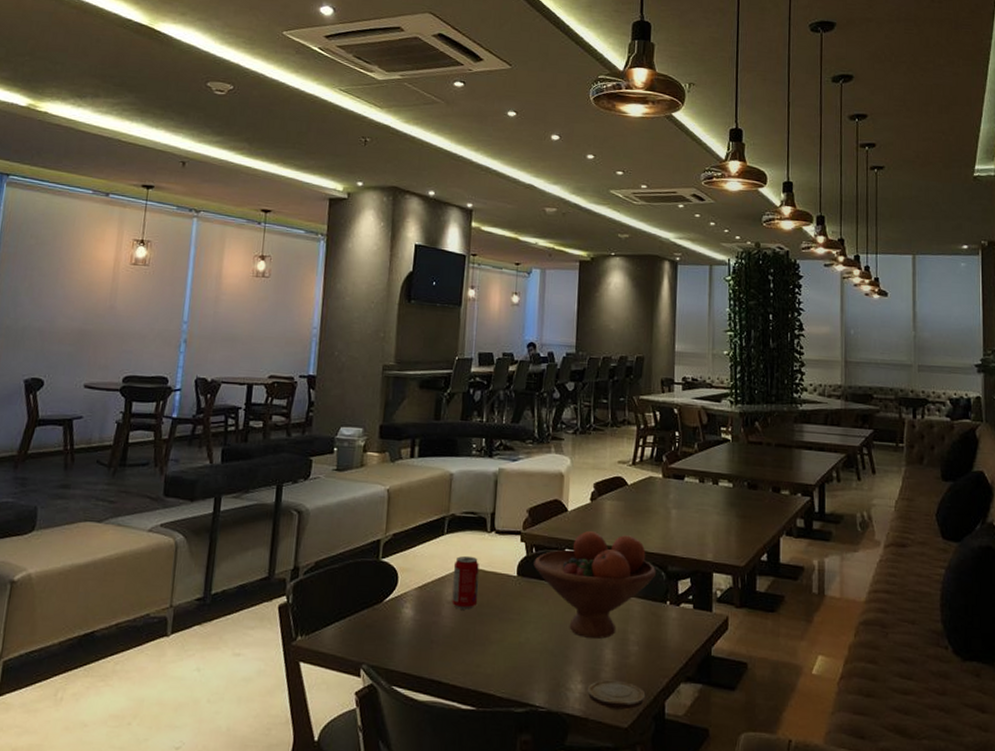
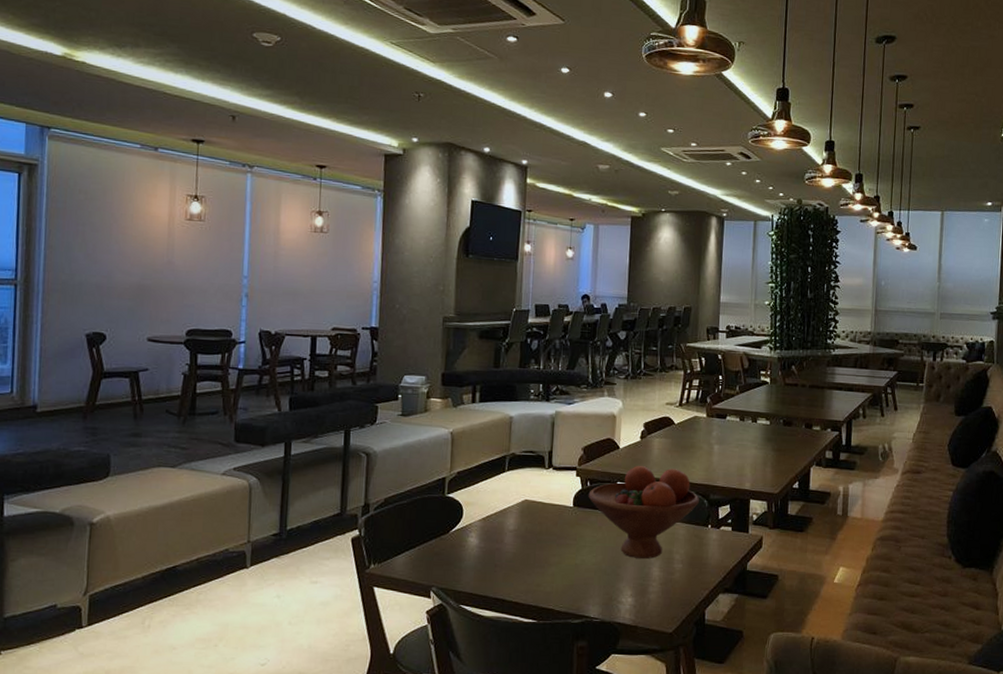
beverage can: present [452,555,479,610] -> none [513,490,538,537]
wood slice: present [587,680,646,711] -> none [636,593,688,619]

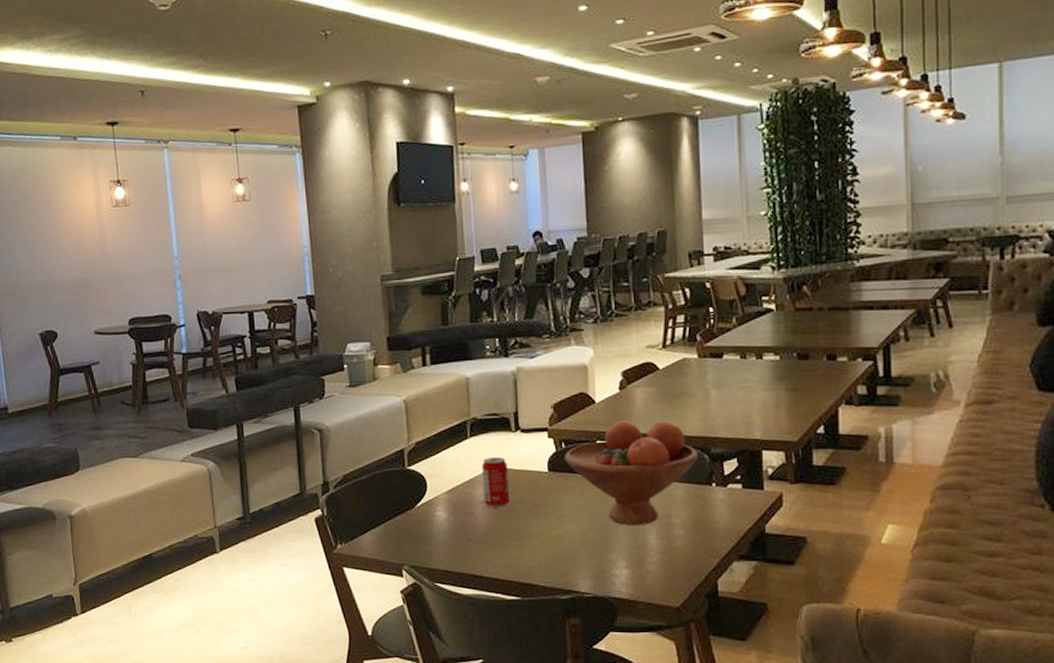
beverage can: none [513,490,538,537] -> present [482,456,511,508]

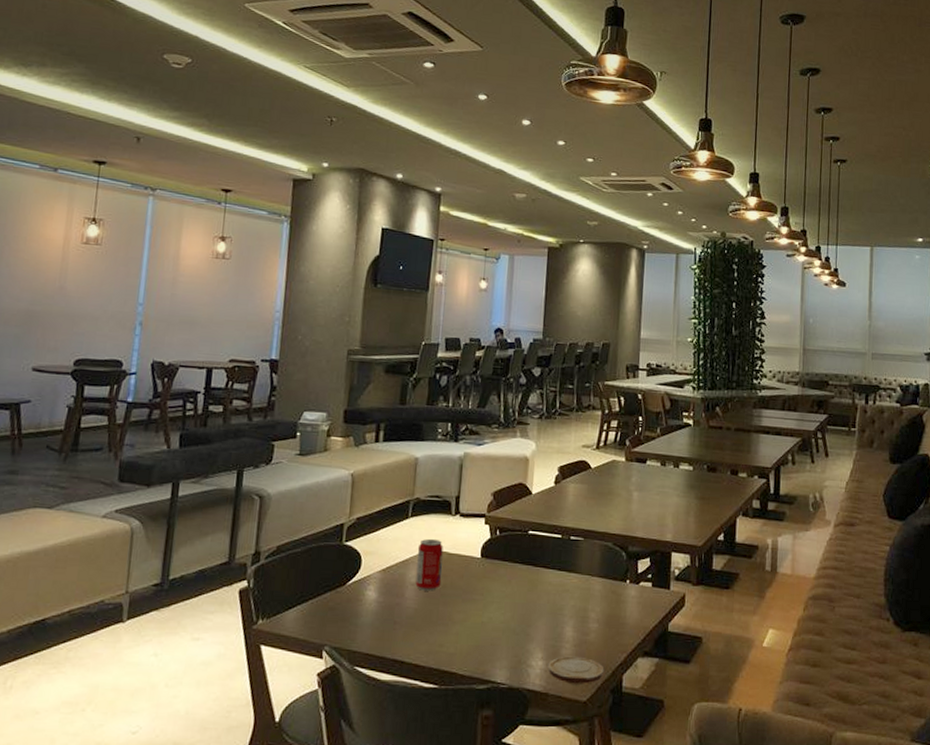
fruit bowl: present [564,420,699,525] -> none [497,512,618,617]
wood slice: none [633,563,696,592] -> present [547,656,604,686]

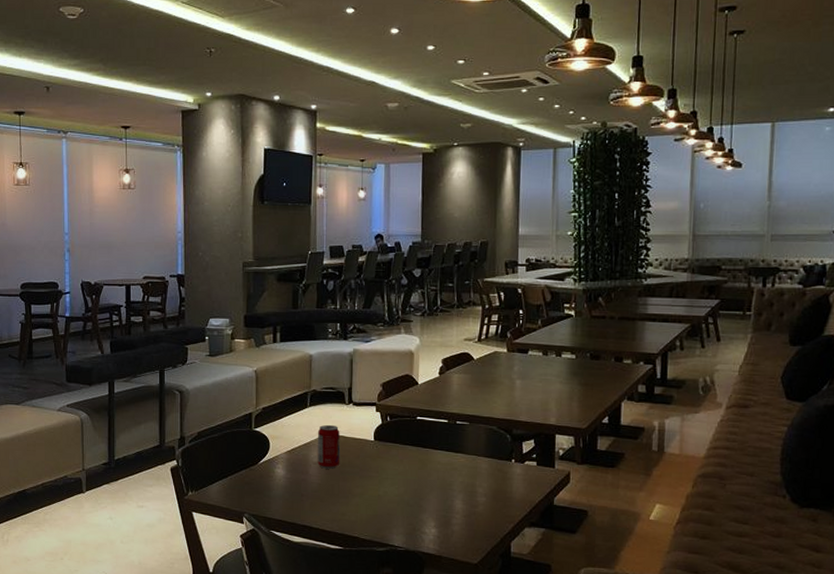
wood slice: present [547,656,604,686] -> none [440,525,493,550]

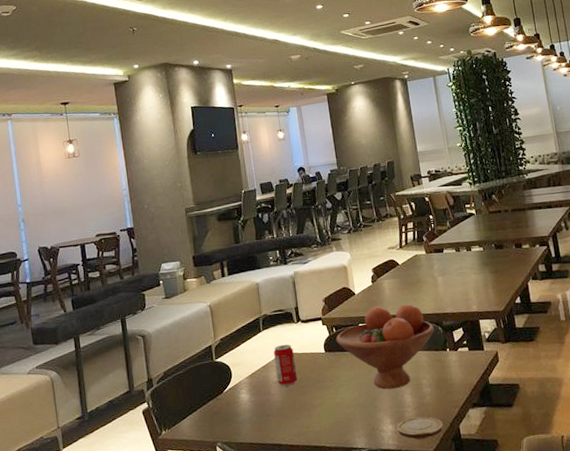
fruit bowl: none [388,400,503,492] -> present [336,304,435,390]
wood slice: none [440,525,493,550] -> present [396,417,444,441]

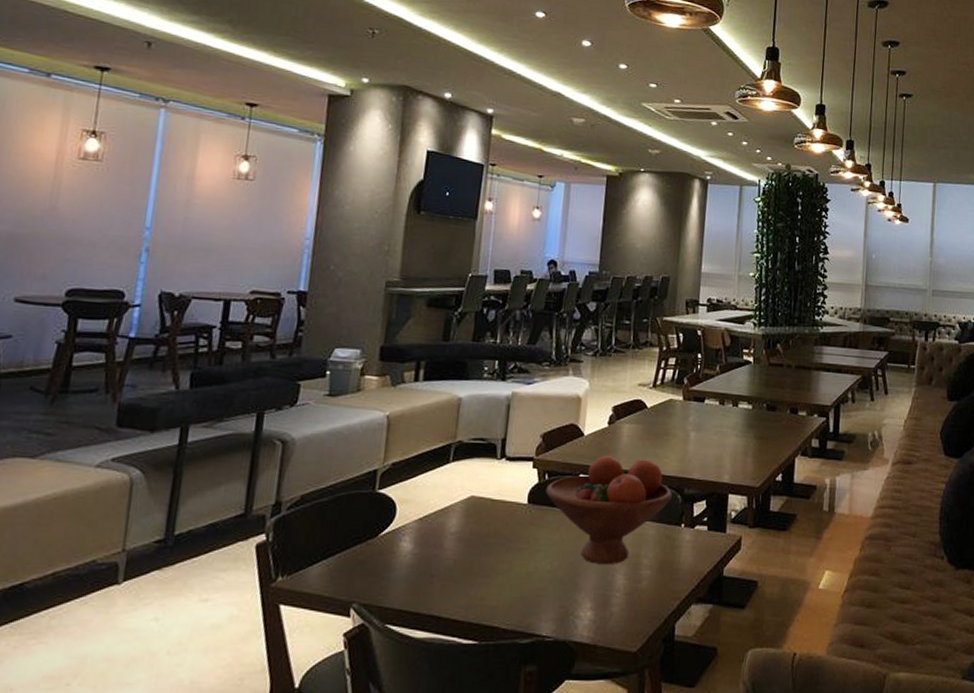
beverage can: present [274,344,298,387] -> none [455,484,487,541]
wood slice: present [396,417,444,441] -> none [596,605,656,636]

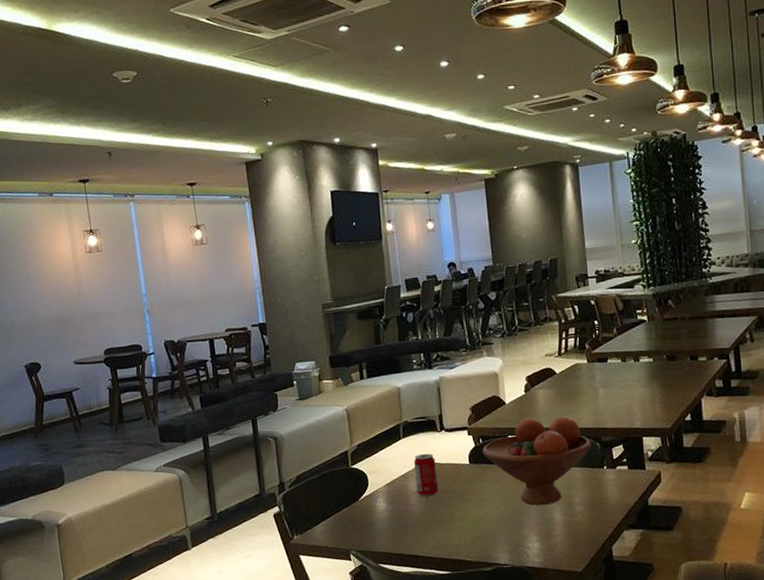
beverage can: none [455,484,487,541] -> present [414,453,439,497]

